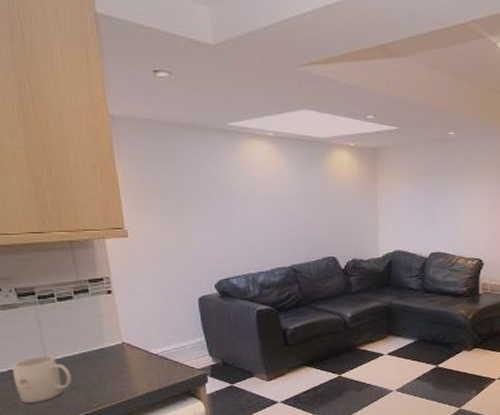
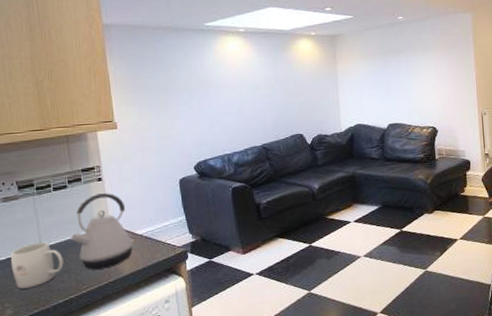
kettle: none [77,307,149,388] -> present [69,193,135,270]

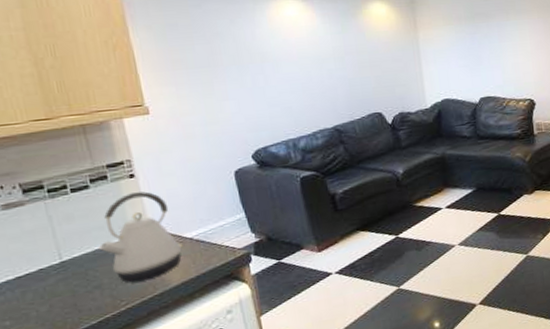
mug: present [10,241,64,289] -> none [20,254,94,312]

